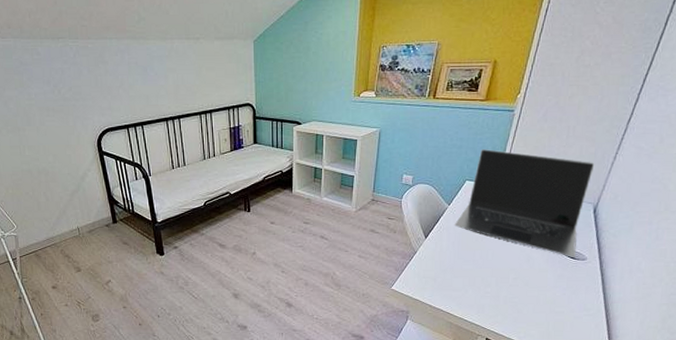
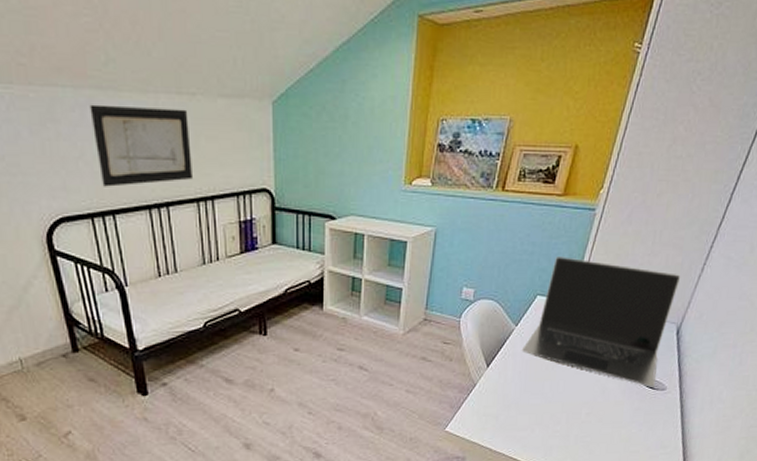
wall art: none [127,49,197,106] -> present [89,104,192,187]

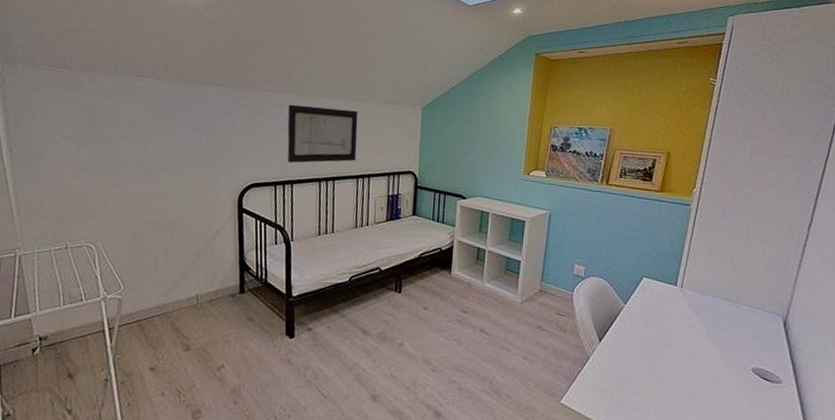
laptop: present [521,257,681,387] -> none [631,243,780,379]

